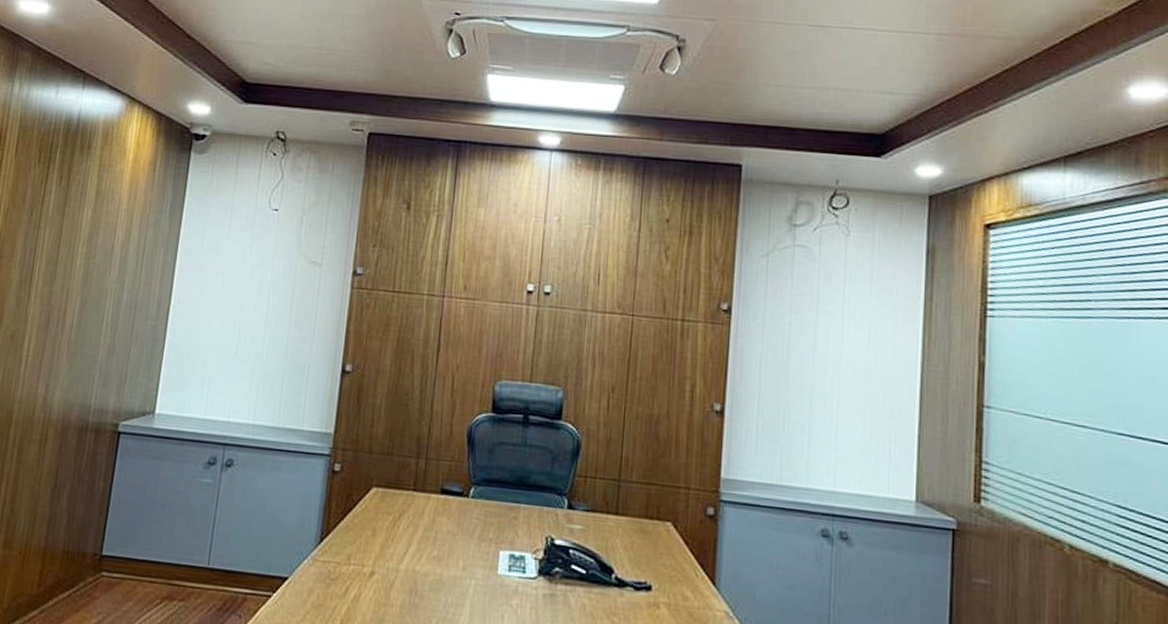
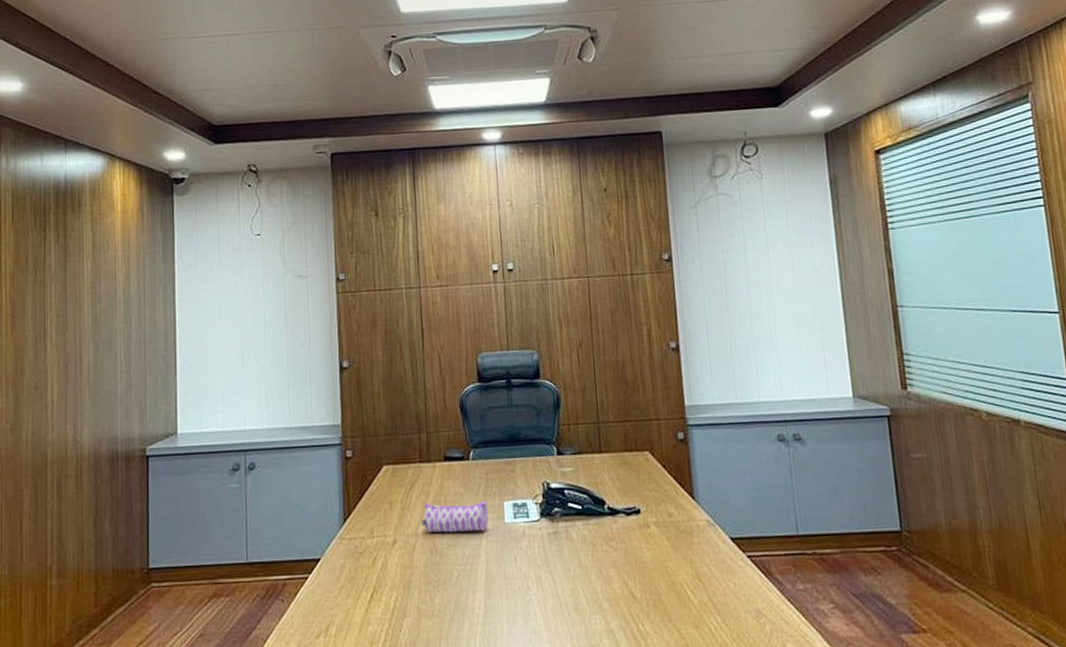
pencil case: none [405,536,481,579] -> present [422,500,488,533]

